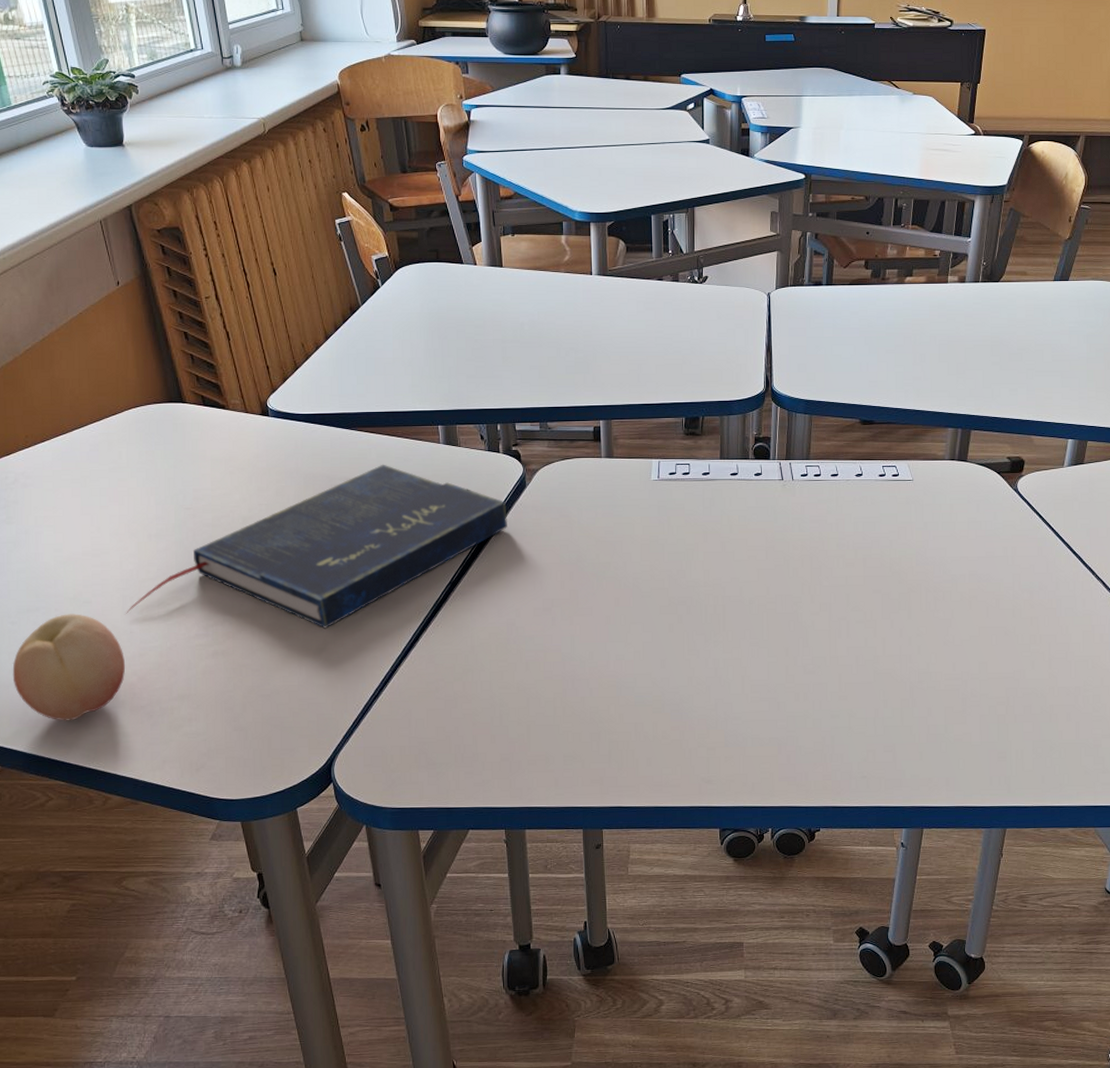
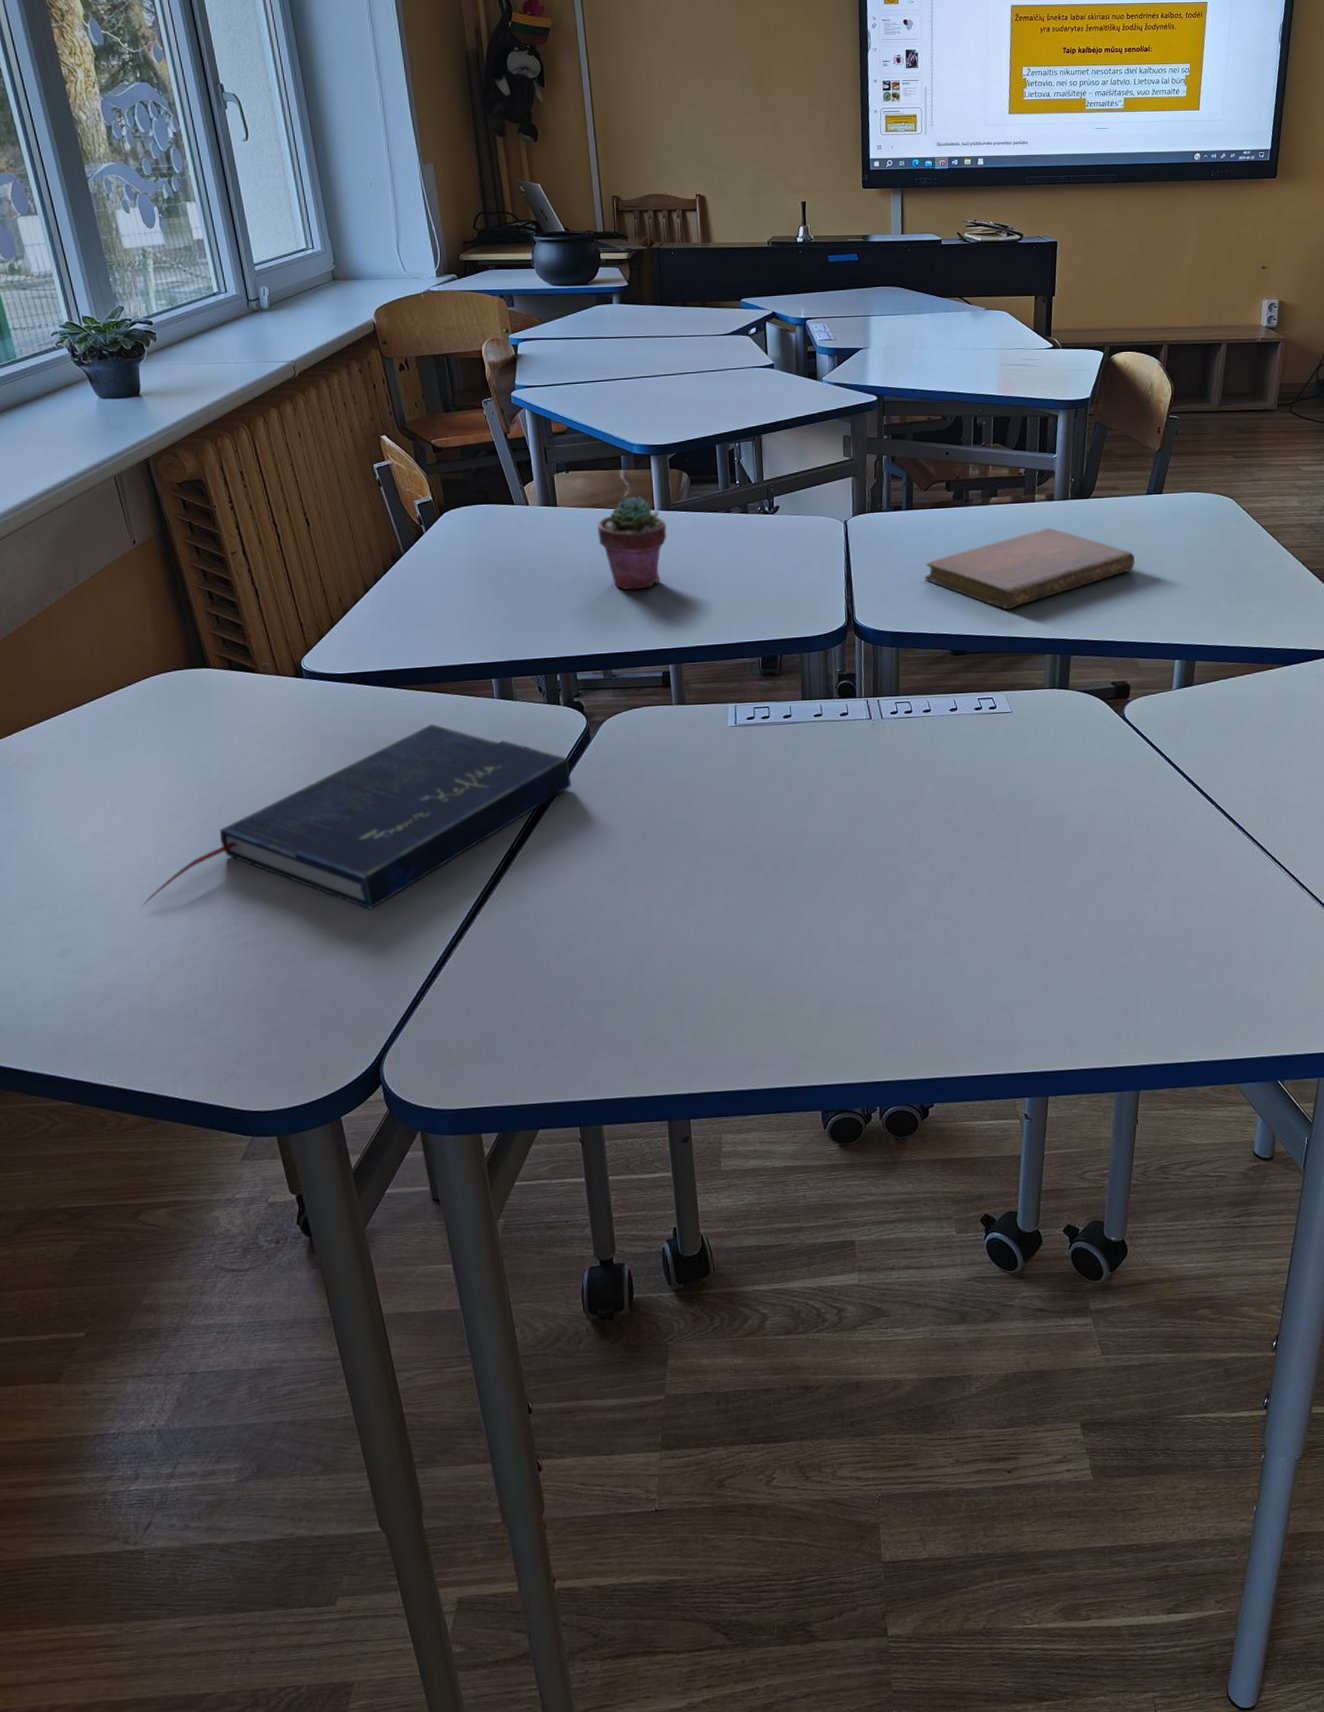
fruit: present [12,614,126,721] -> none [12,908,143,1032]
potted succulent: none [538,261,603,349] -> present [597,496,667,590]
notebook: none [840,308,1039,385] -> present [924,527,1136,610]

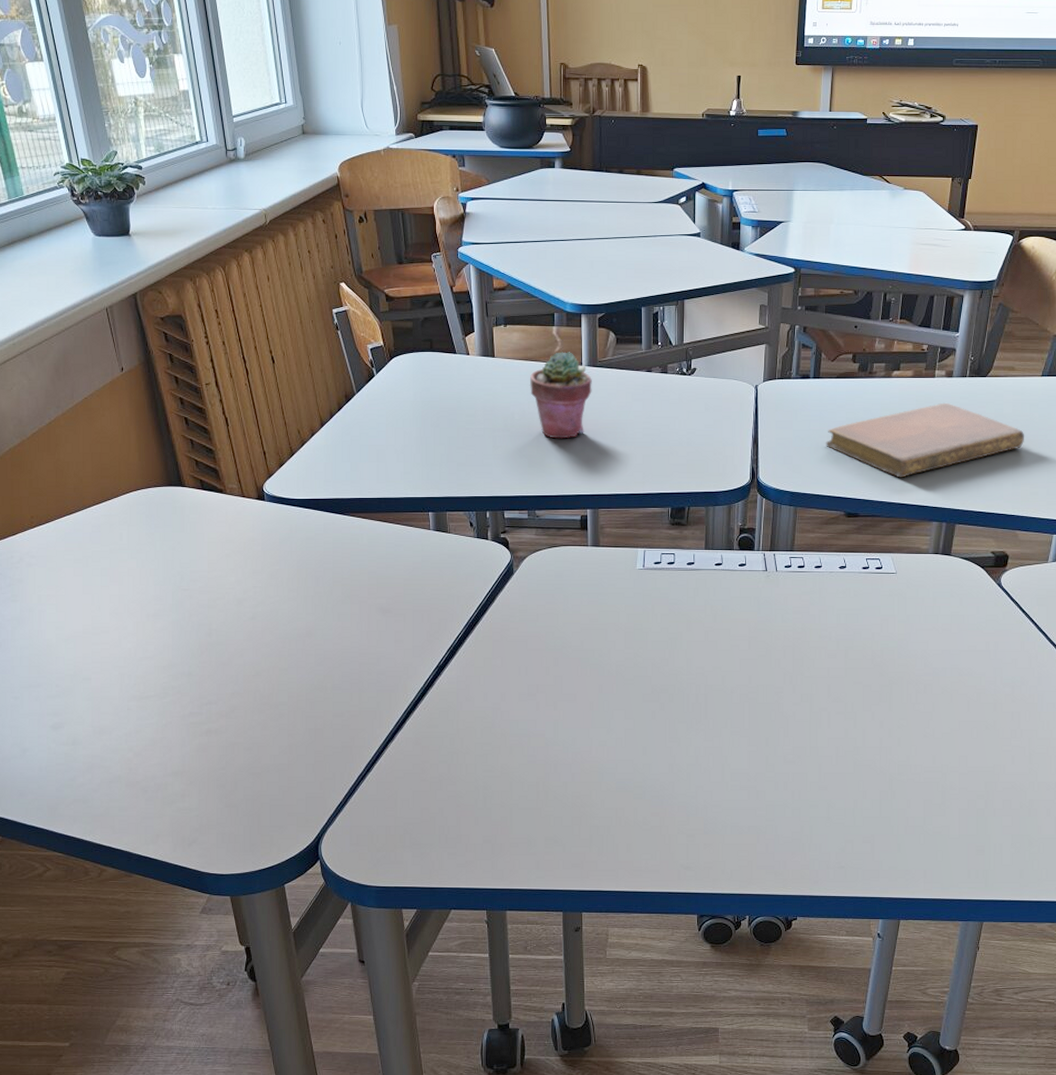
book: present [143,723,571,910] -> none [124,549,494,709]

